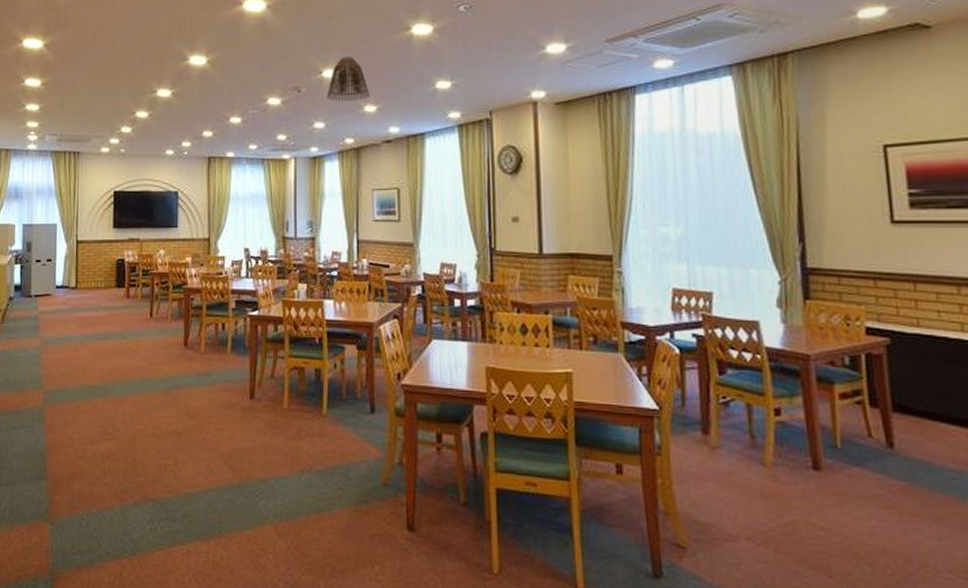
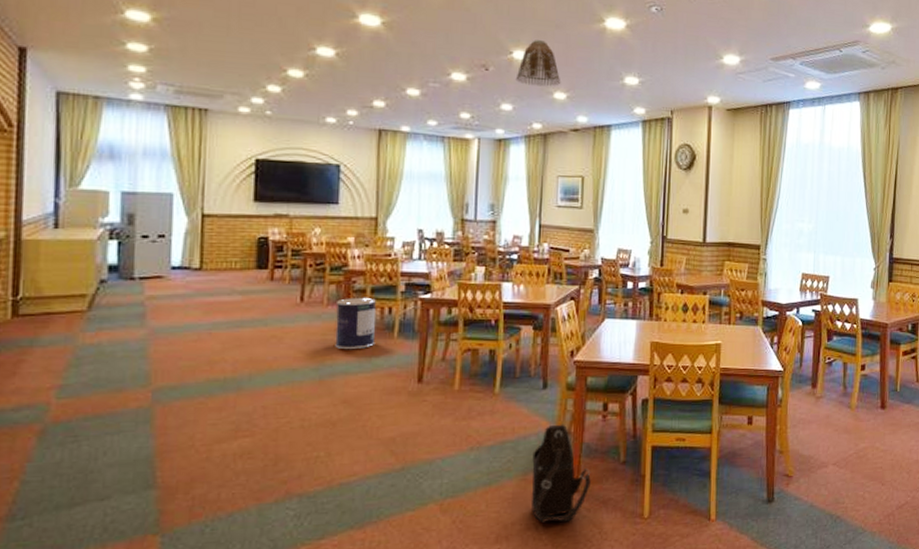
paint can: none [178,313,212,364] -> present [335,297,376,350]
shoulder bag: none [364,453,428,565] -> present [531,424,591,523]

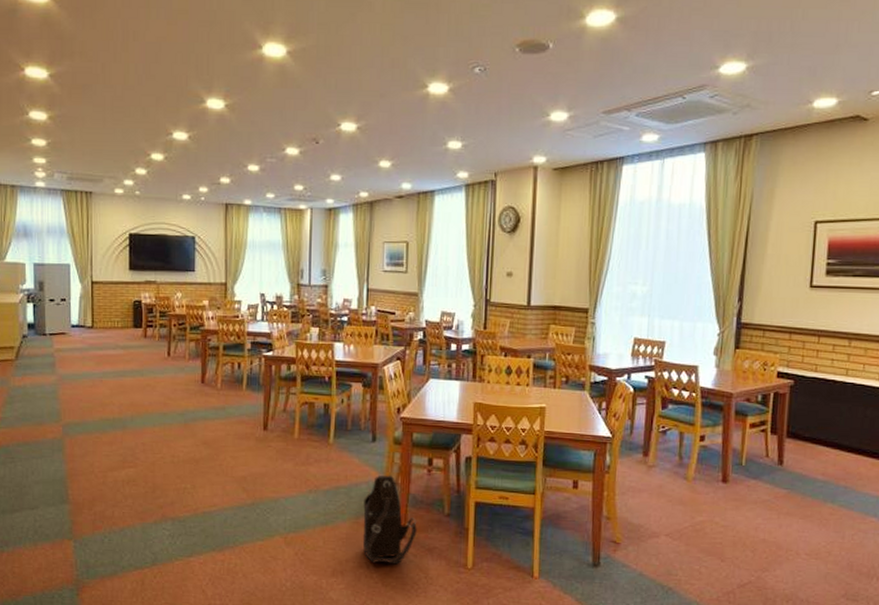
paint can: present [335,297,376,350] -> none [196,353,228,399]
lamp shade: present [515,40,560,87] -> none [343,111,385,156]

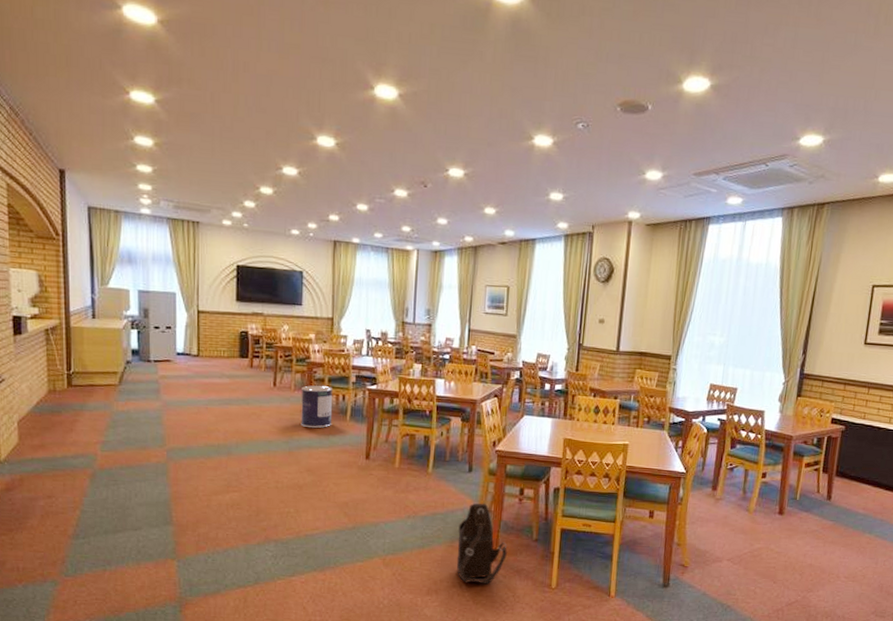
paint can: none [196,353,228,399] -> present [301,385,332,429]

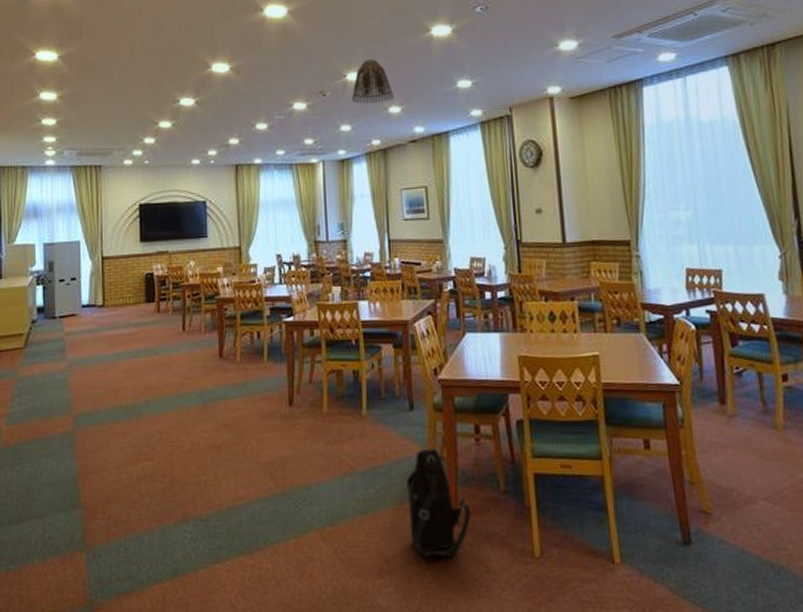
paint can: present [301,385,332,429] -> none [213,323,248,375]
lamp shade: none [450,158,491,203] -> present [351,59,394,104]

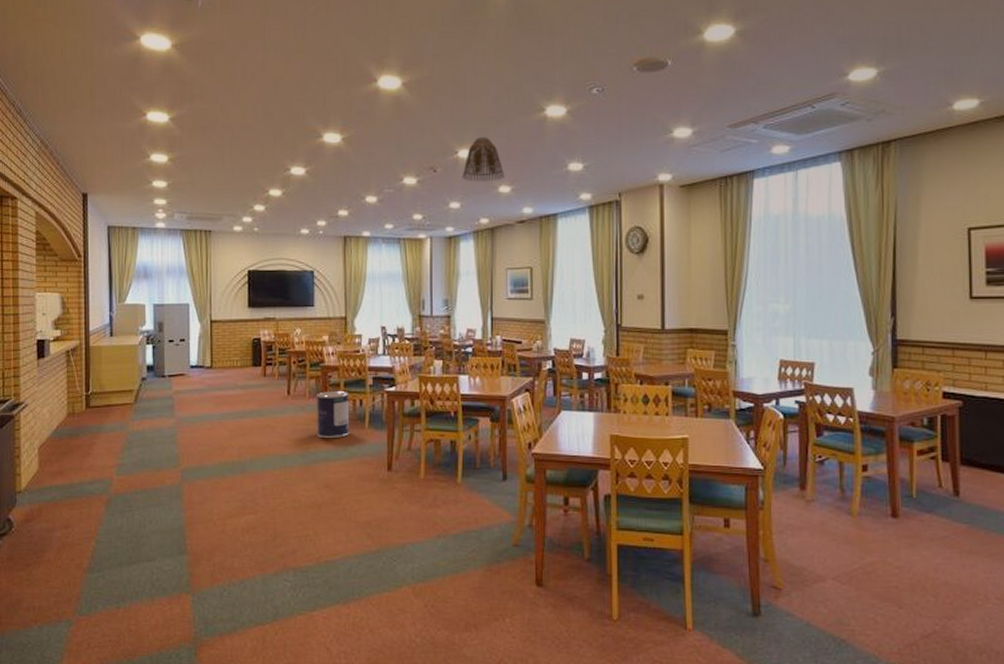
paint can: none [213,323,248,375] -> present [317,390,350,439]
shoulder bag: present [406,448,471,558] -> none [496,516,555,617]

